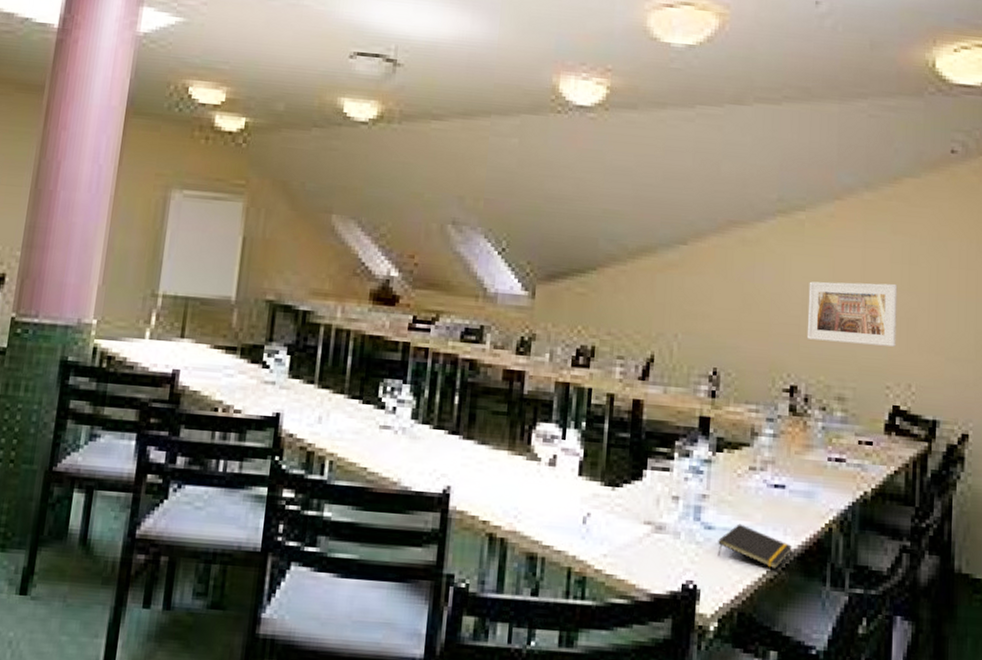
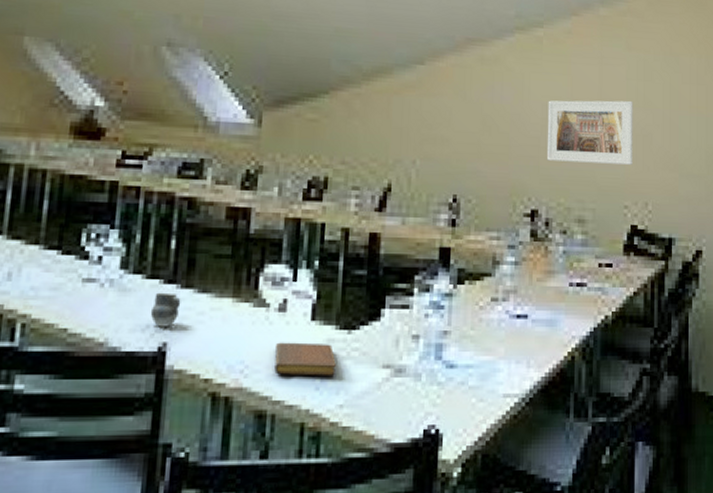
cup: none [436,441,463,473] -> present [150,292,181,327]
notebook: none [545,493,601,528] -> present [274,342,336,376]
notepad: present [717,523,793,570] -> none [460,359,536,405]

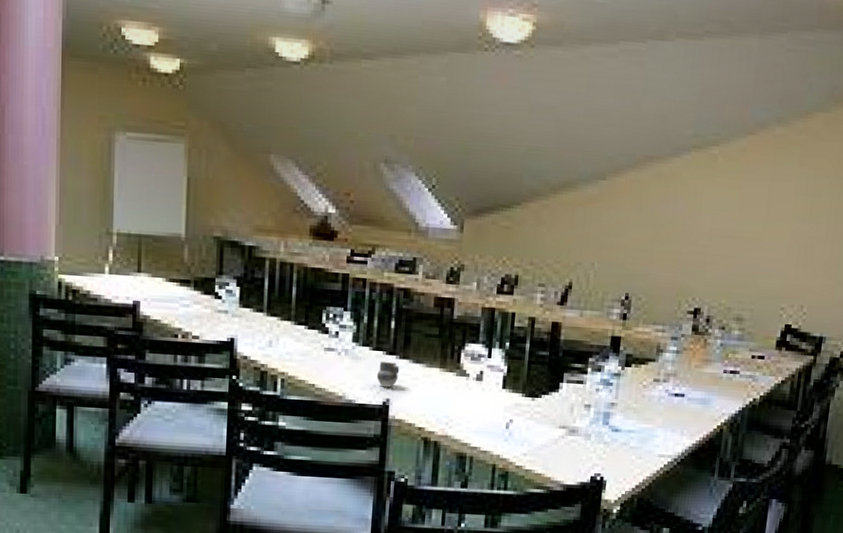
notebook: present [274,342,336,376] -> none [473,403,522,432]
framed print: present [546,100,633,165] -> none [712,213,800,272]

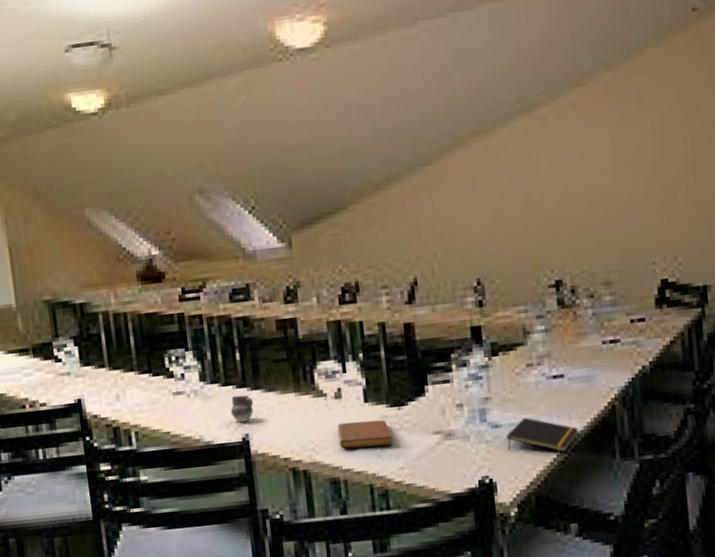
notebook: none [473,403,522,432] -> present [338,420,393,449]
notepad: none [622,426,688,464] -> present [506,417,579,452]

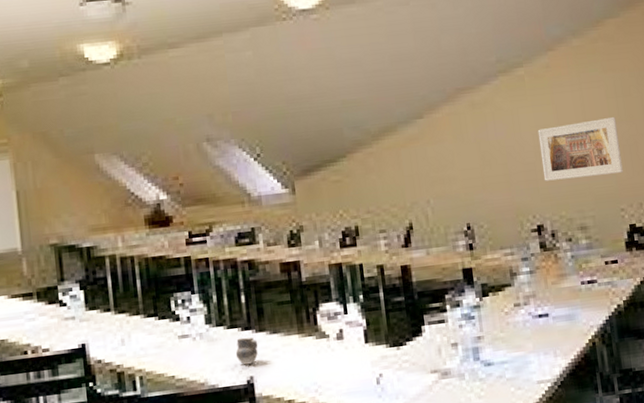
notebook: present [338,420,393,449] -> none [340,360,393,390]
notepad: present [506,417,579,452] -> none [498,355,564,389]
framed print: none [560,159,657,233] -> present [537,116,623,181]

